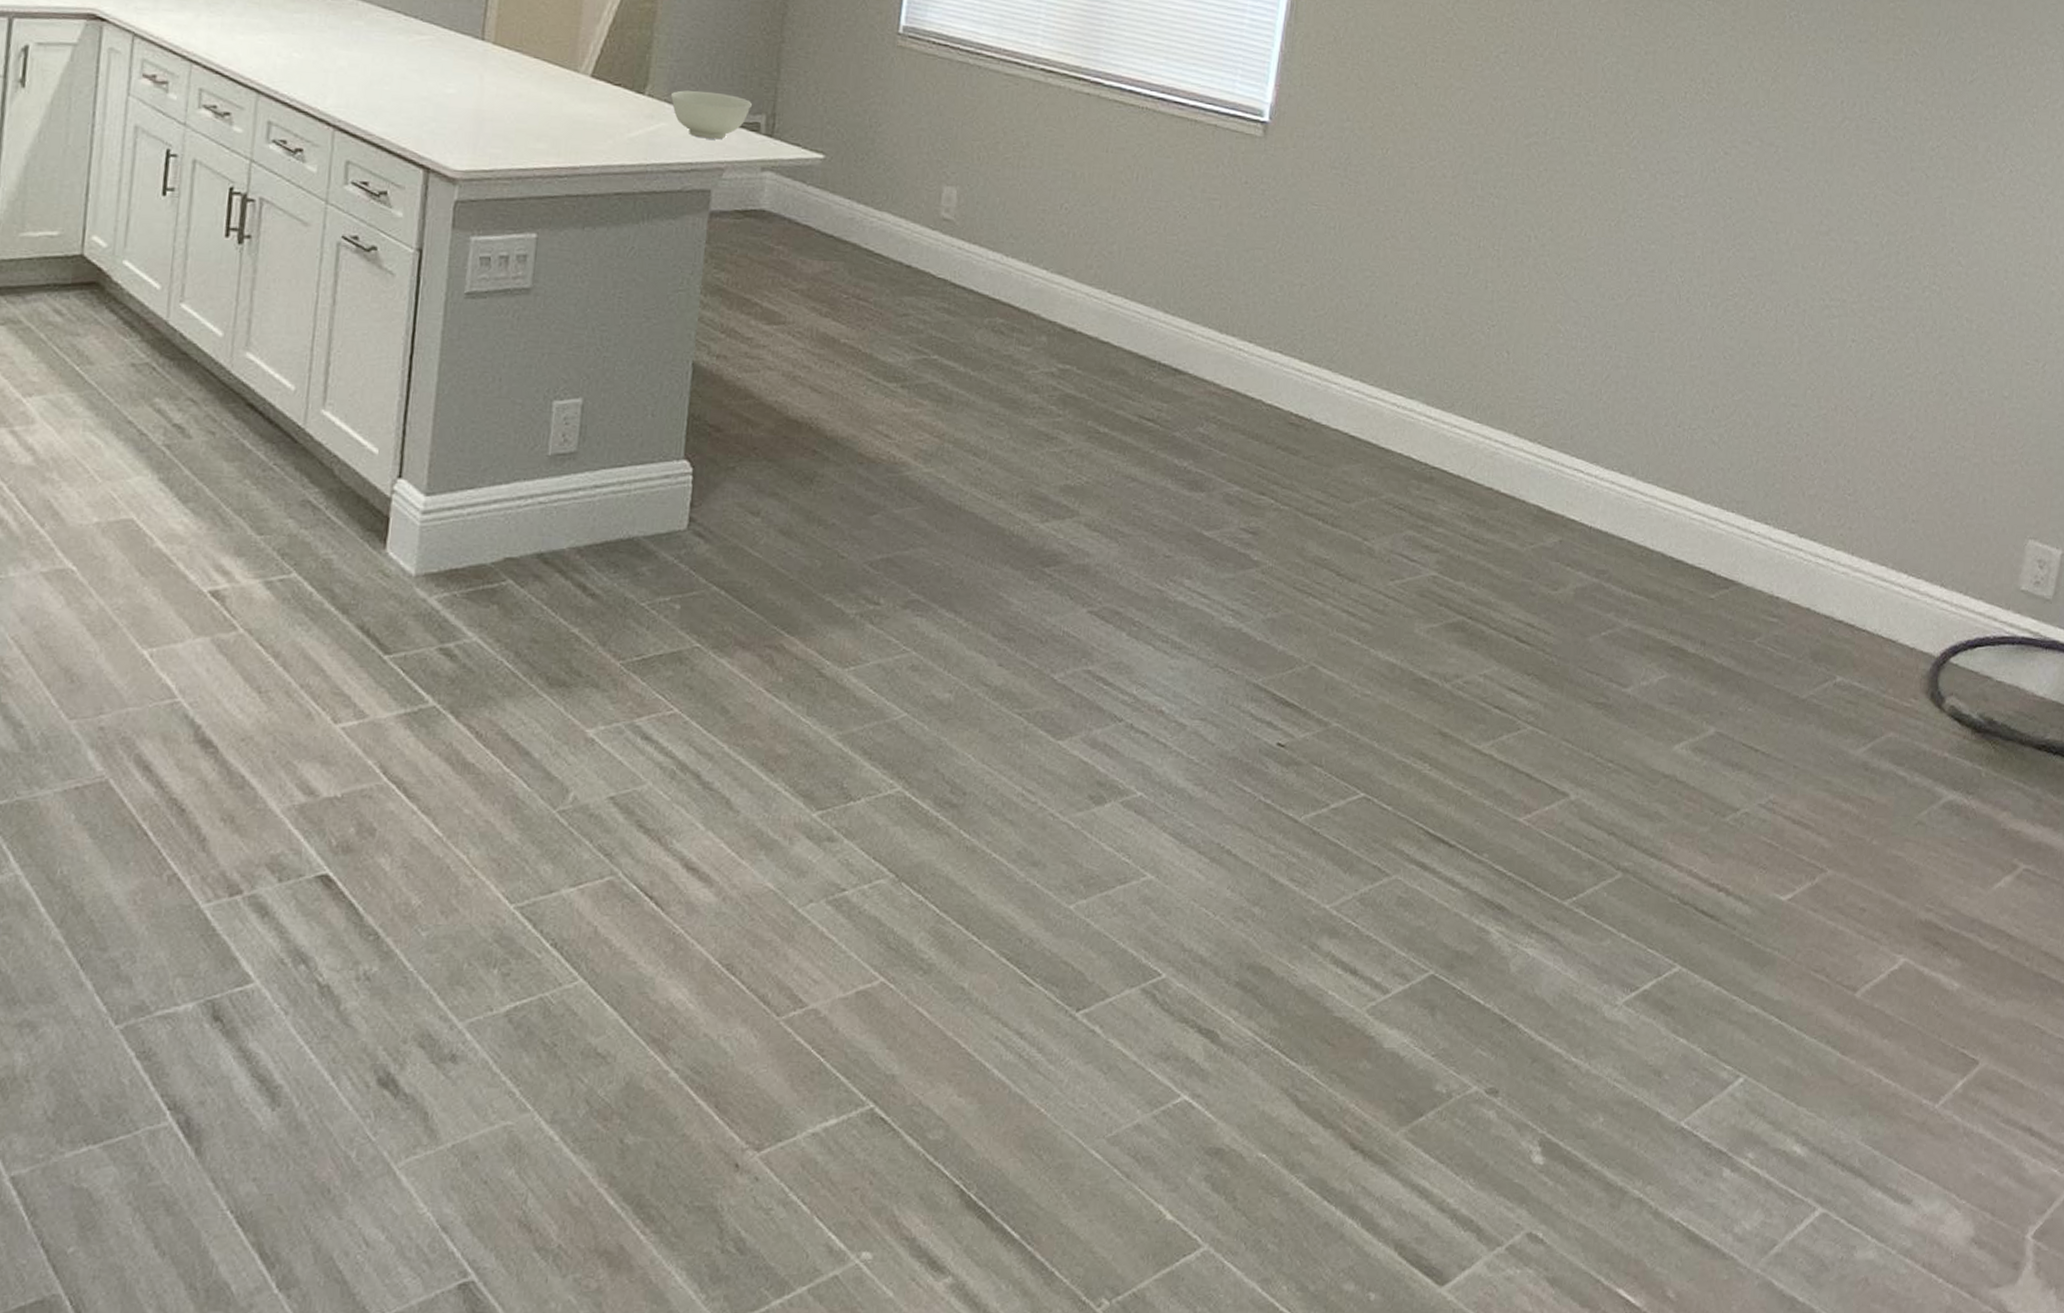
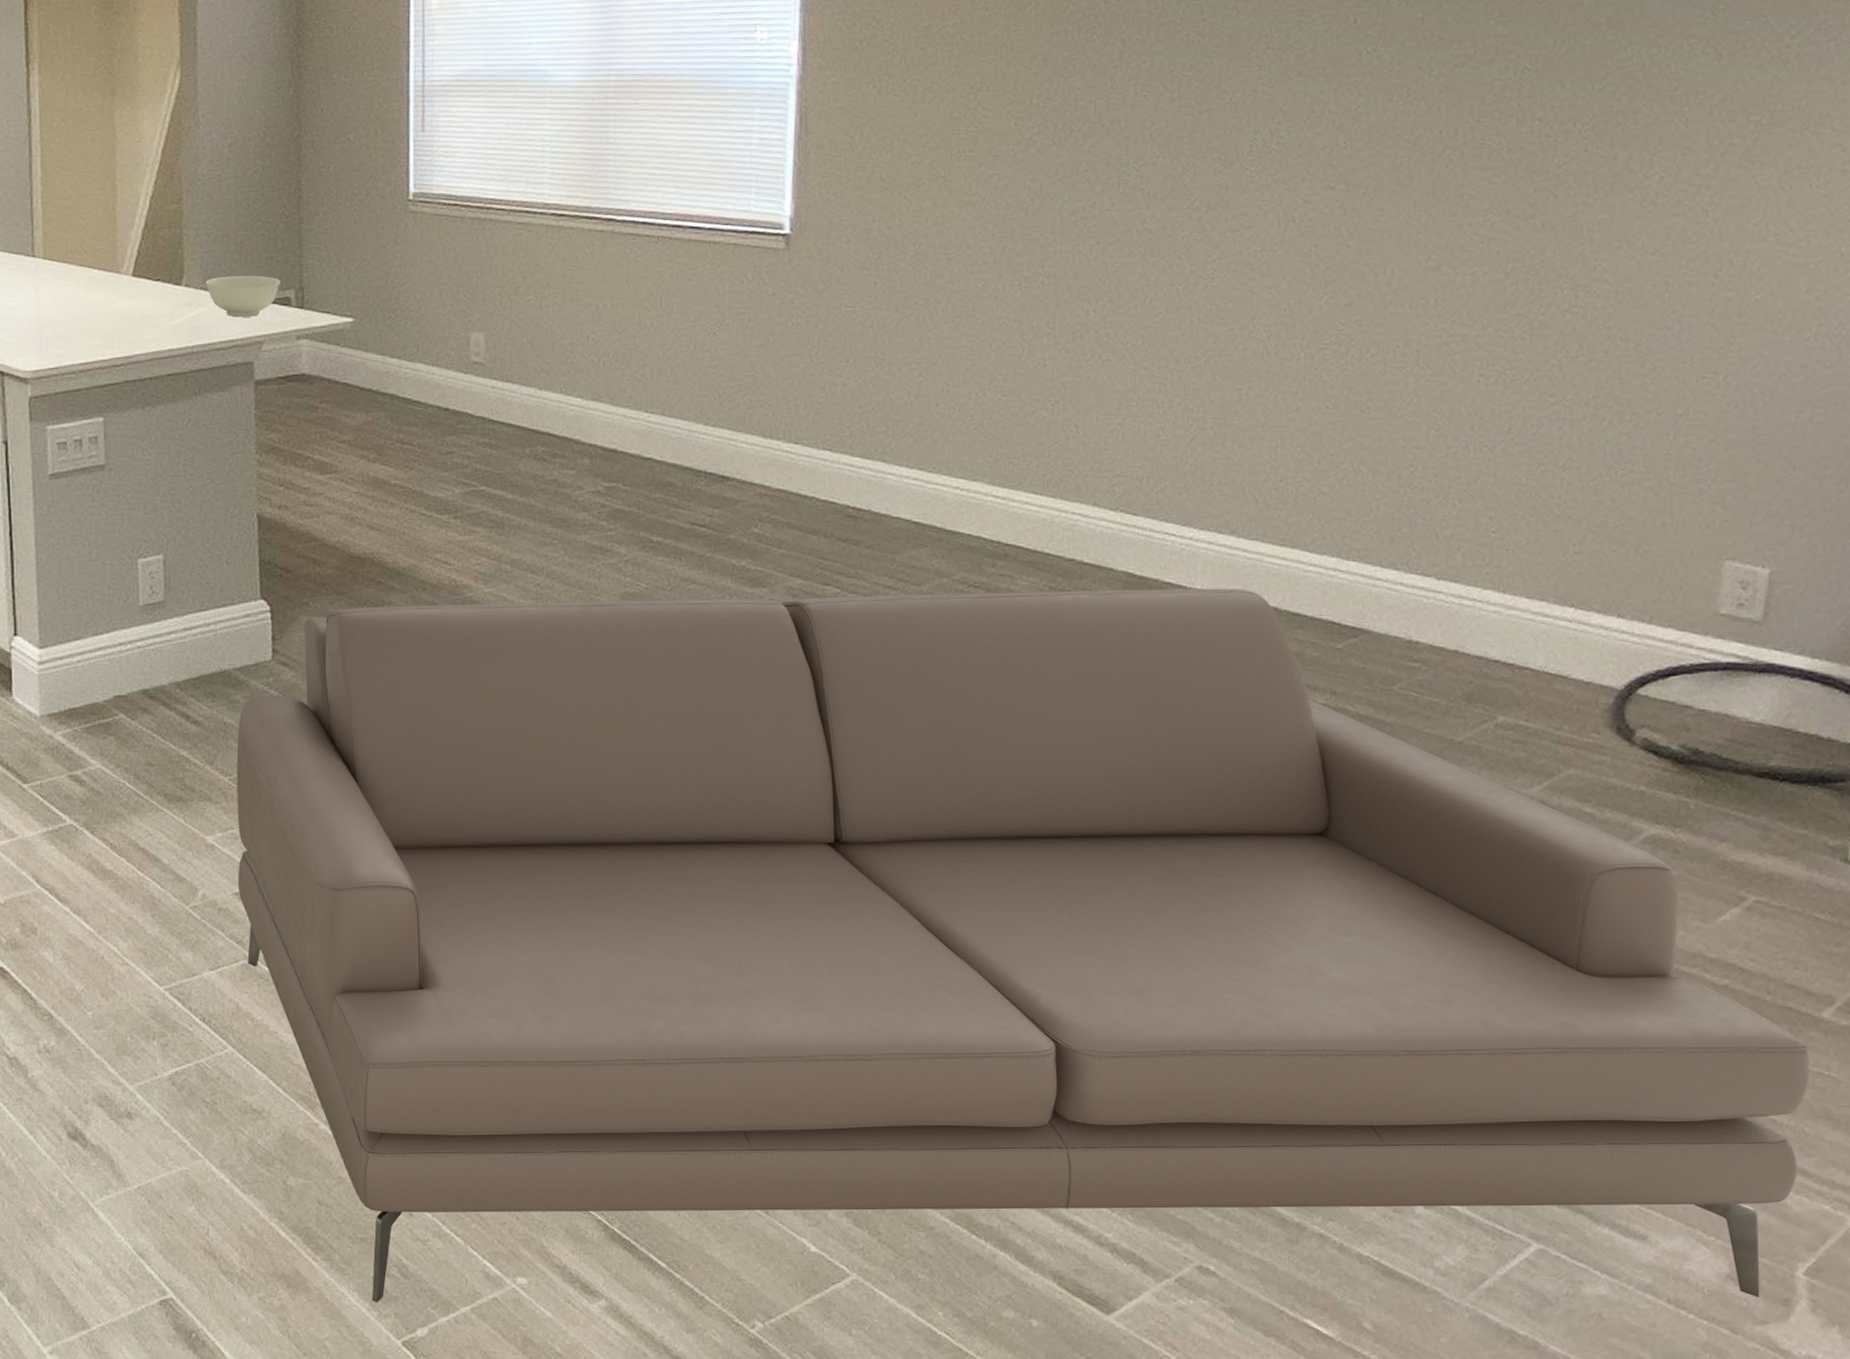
sofa: none [614,477,2054,1284] -> present [236,588,1809,1303]

